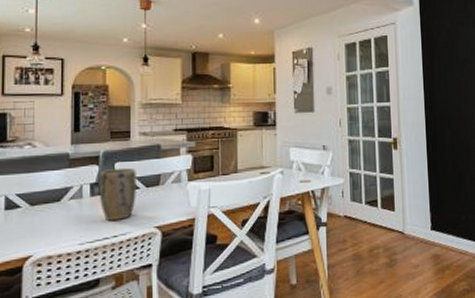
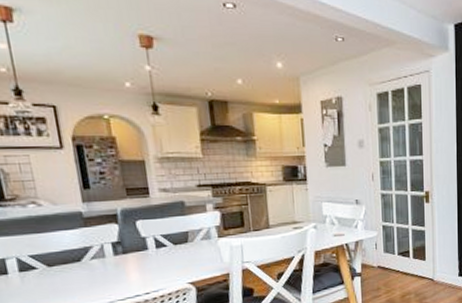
plant pot: present [99,167,136,221] -> none [120,225,165,279]

